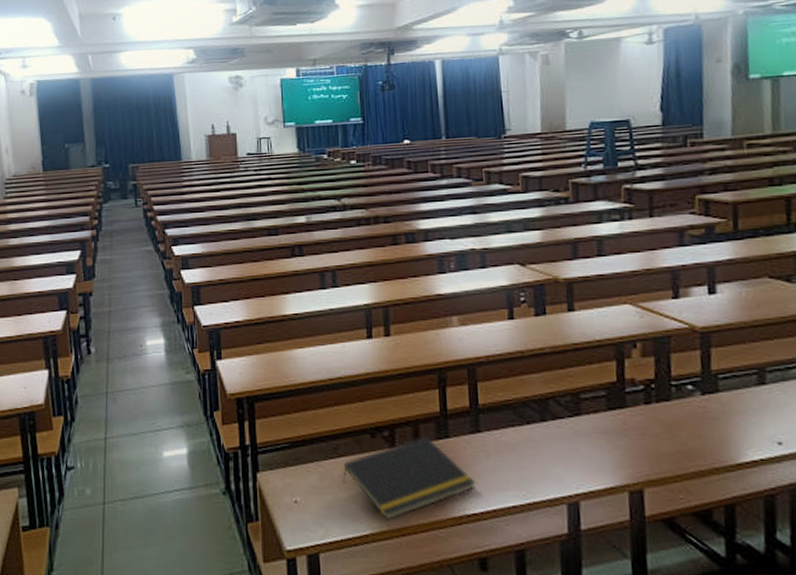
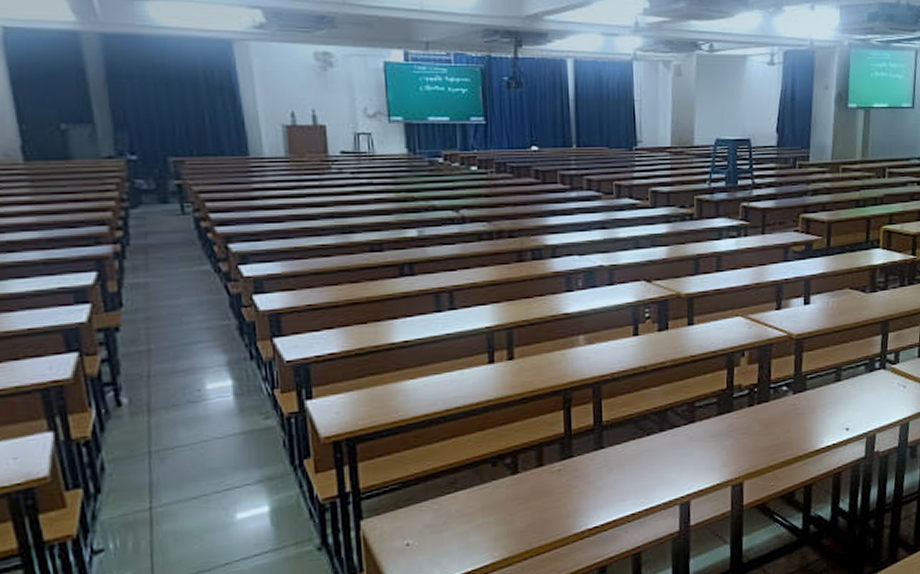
notepad: present [342,436,477,520] -> none [460,458,598,547]

